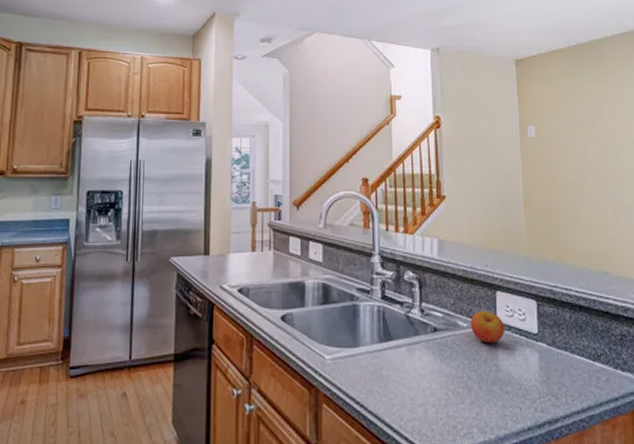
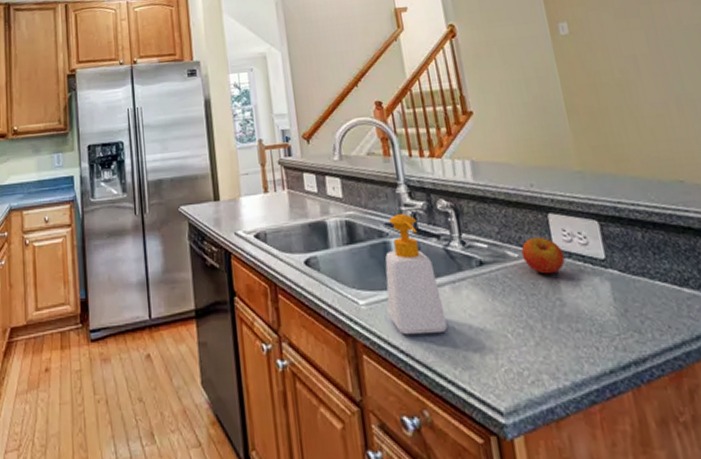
soap bottle: none [350,281,399,389] -> present [385,214,447,335]

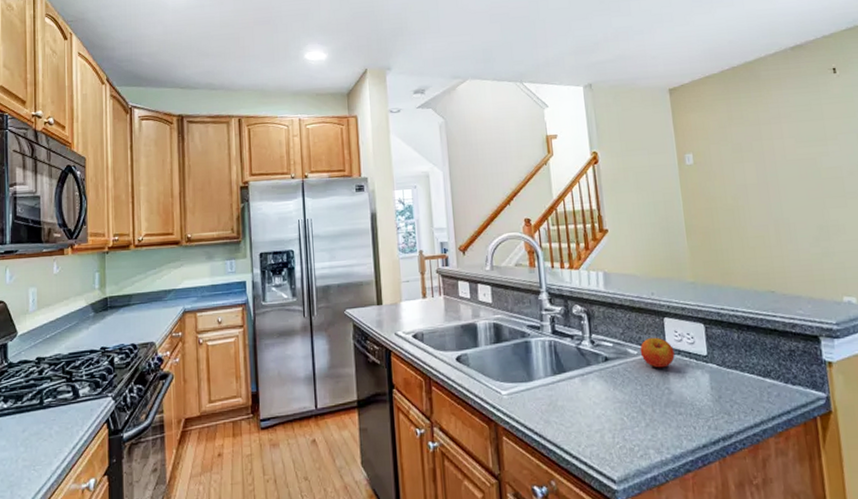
soap bottle: present [385,214,447,335] -> none [525,317,575,420]

